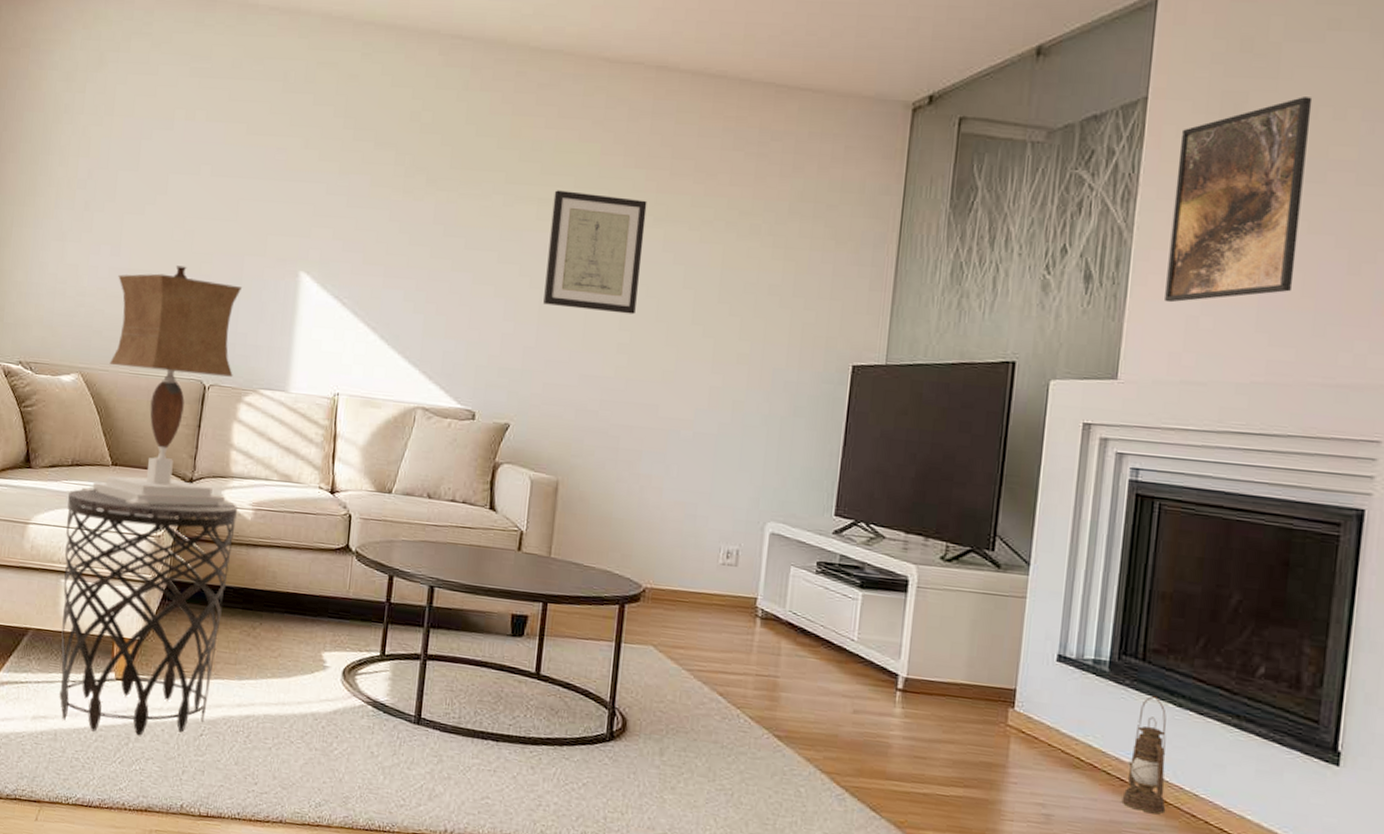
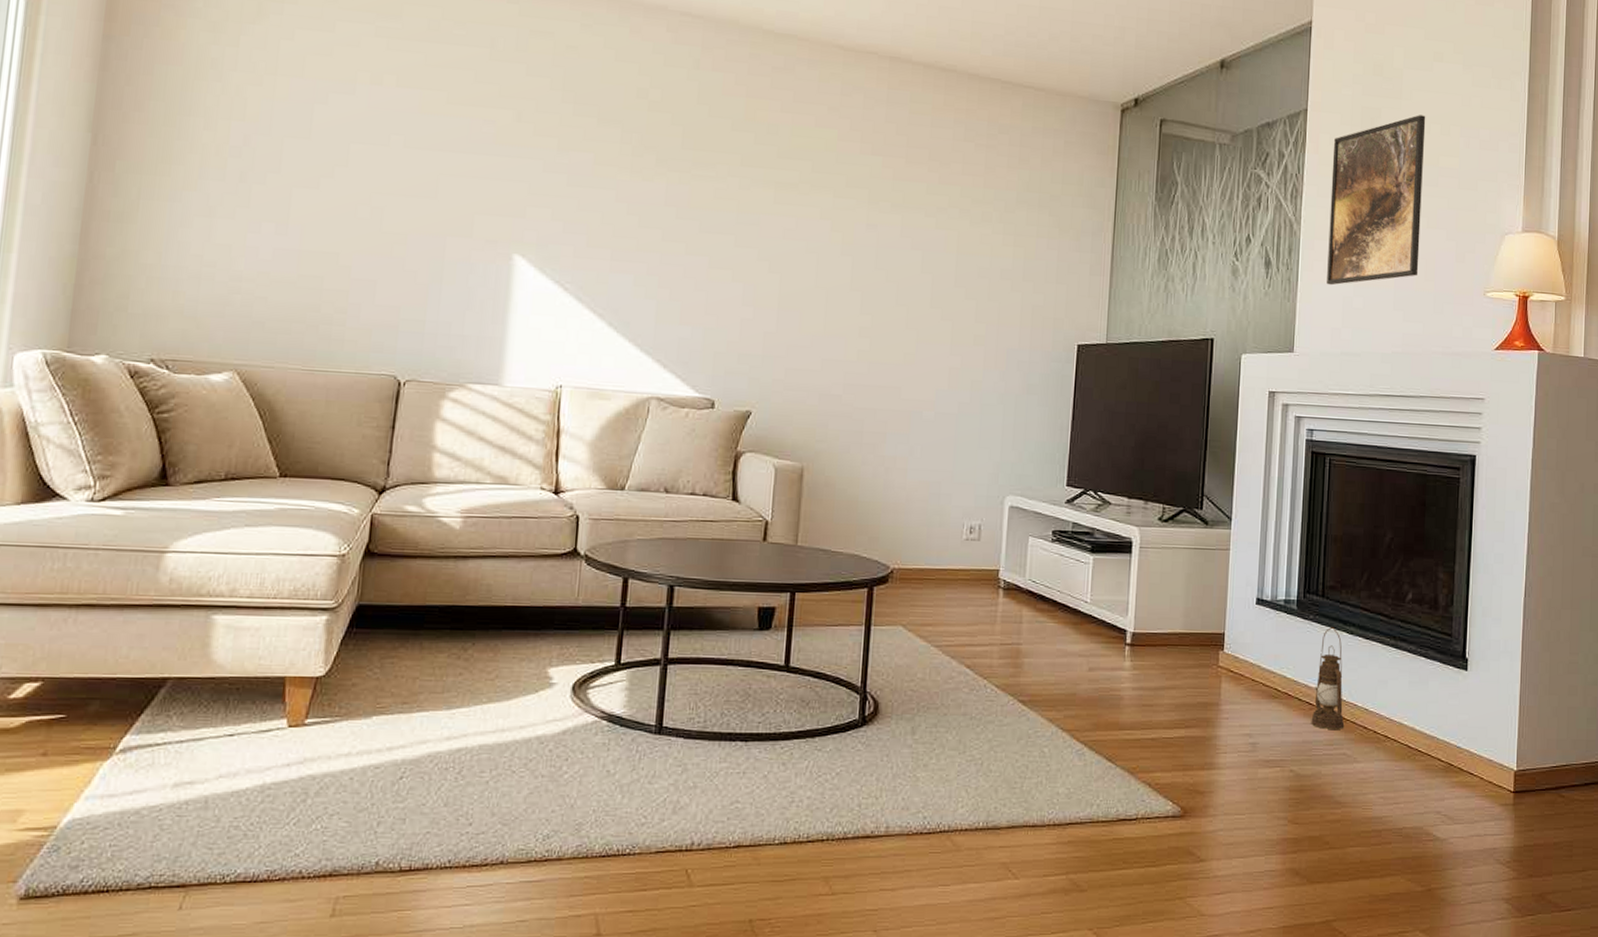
side table: present [59,489,237,736] -> none [210,507,442,792]
table lamp: present [82,265,243,508] -> none [239,247,445,522]
wall art: present [543,190,647,315] -> none [783,174,885,299]

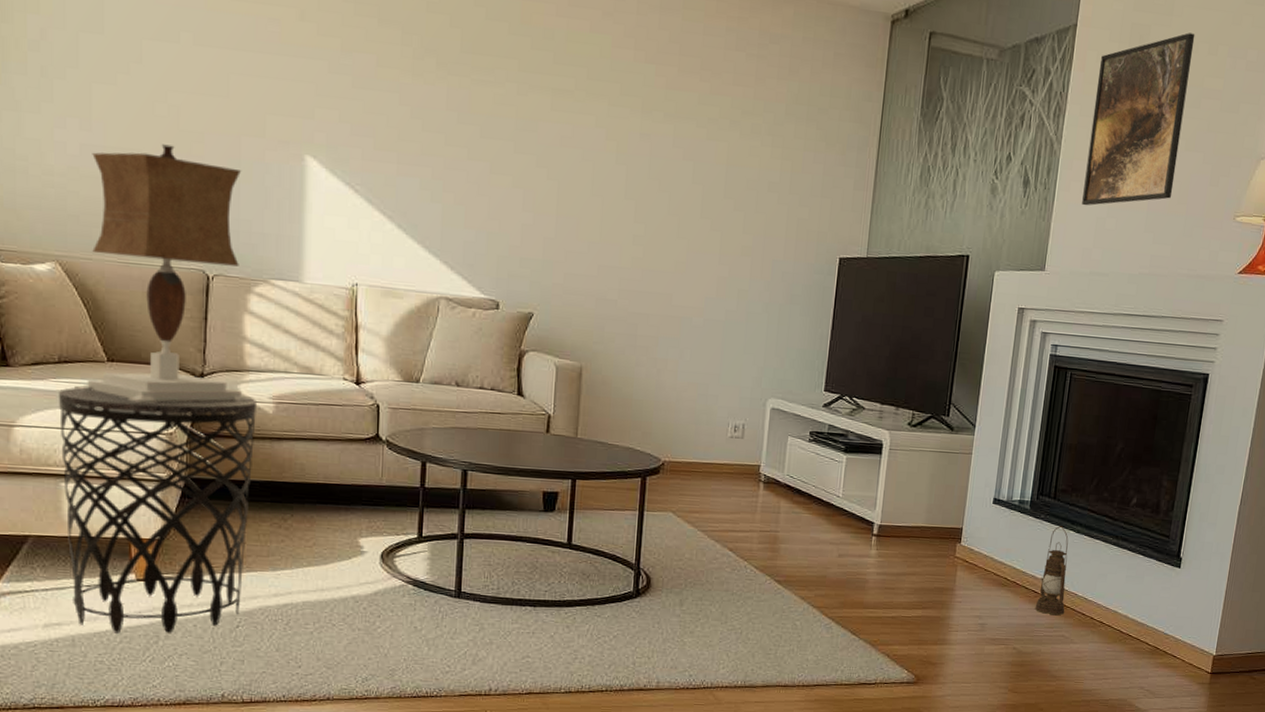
side table: none [210,507,442,792] -> present [58,387,256,634]
table lamp: none [239,247,445,522] -> present [74,144,253,403]

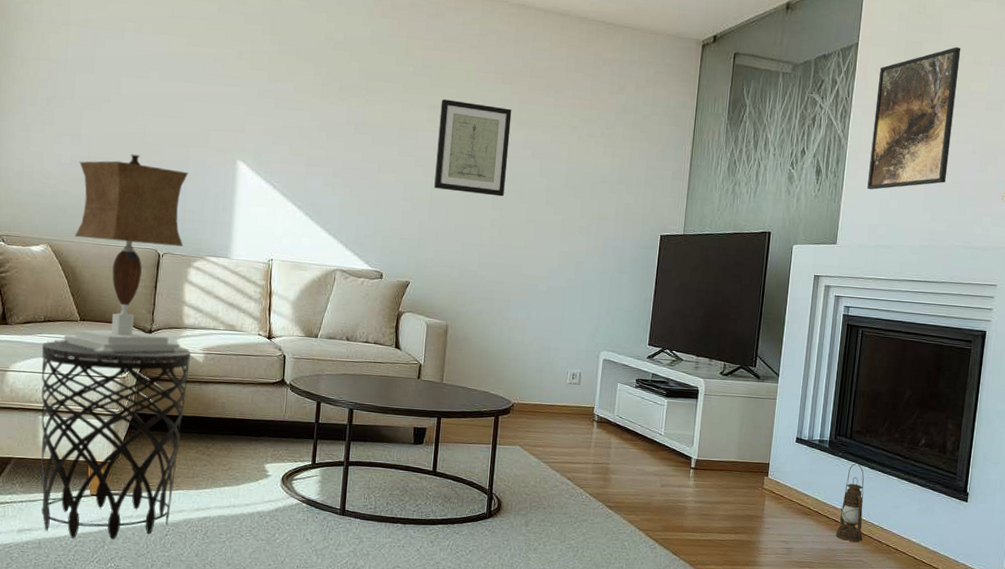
wall art: none [561,81,658,208] -> present [434,99,512,197]

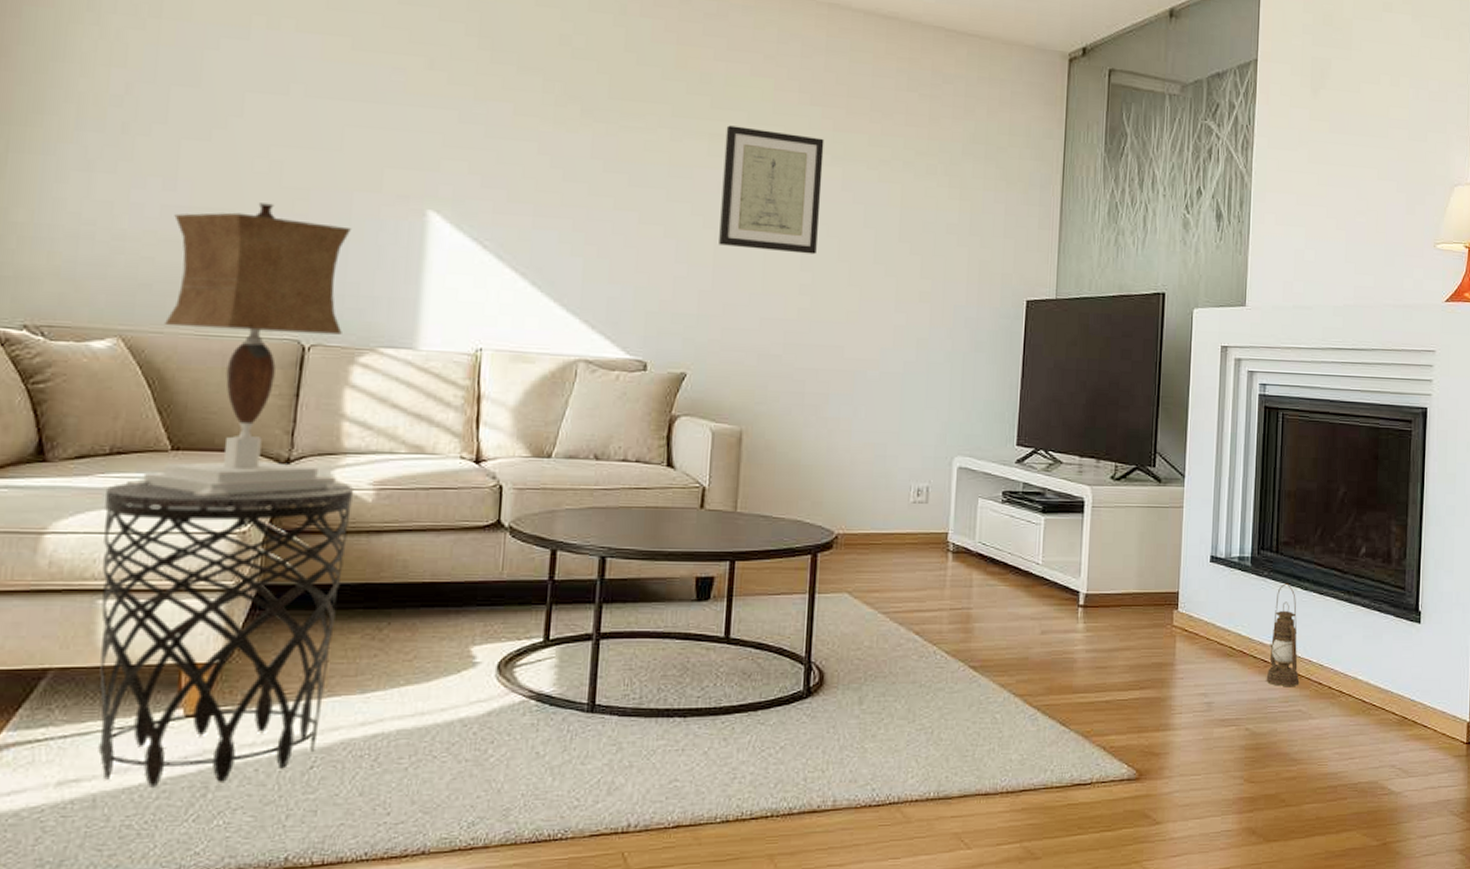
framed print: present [867,47,961,190] -> none [1278,65,1376,238]

